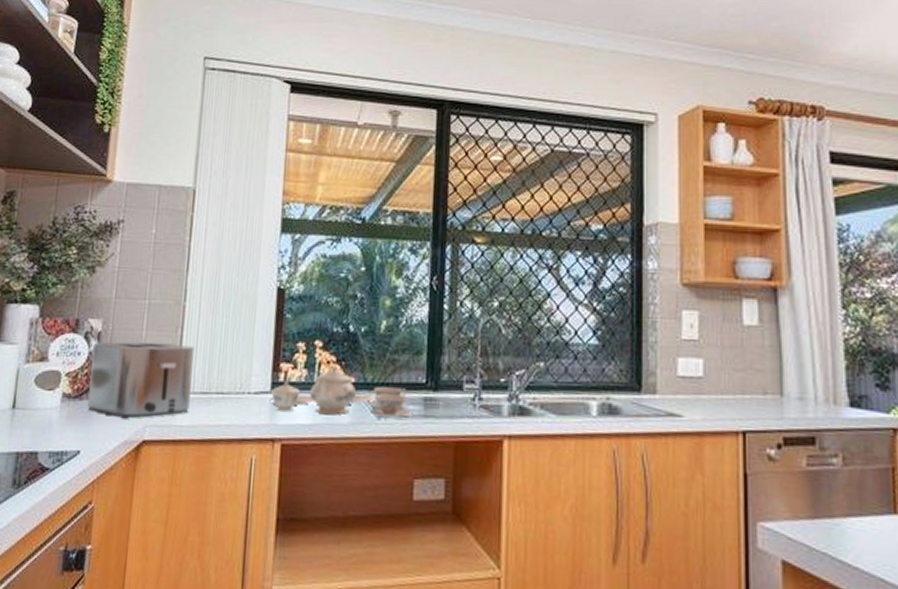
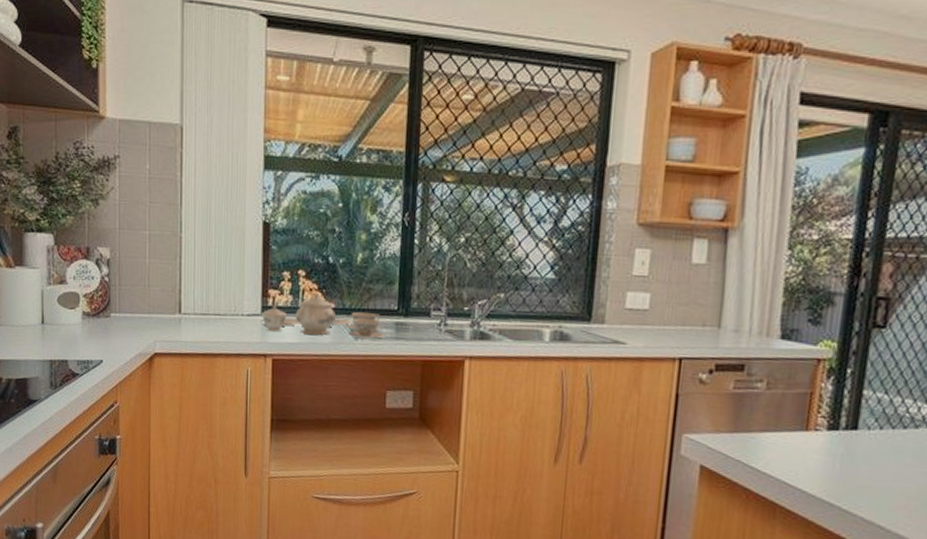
toaster: present [87,342,195,421] -> none [104,268,192,336]

